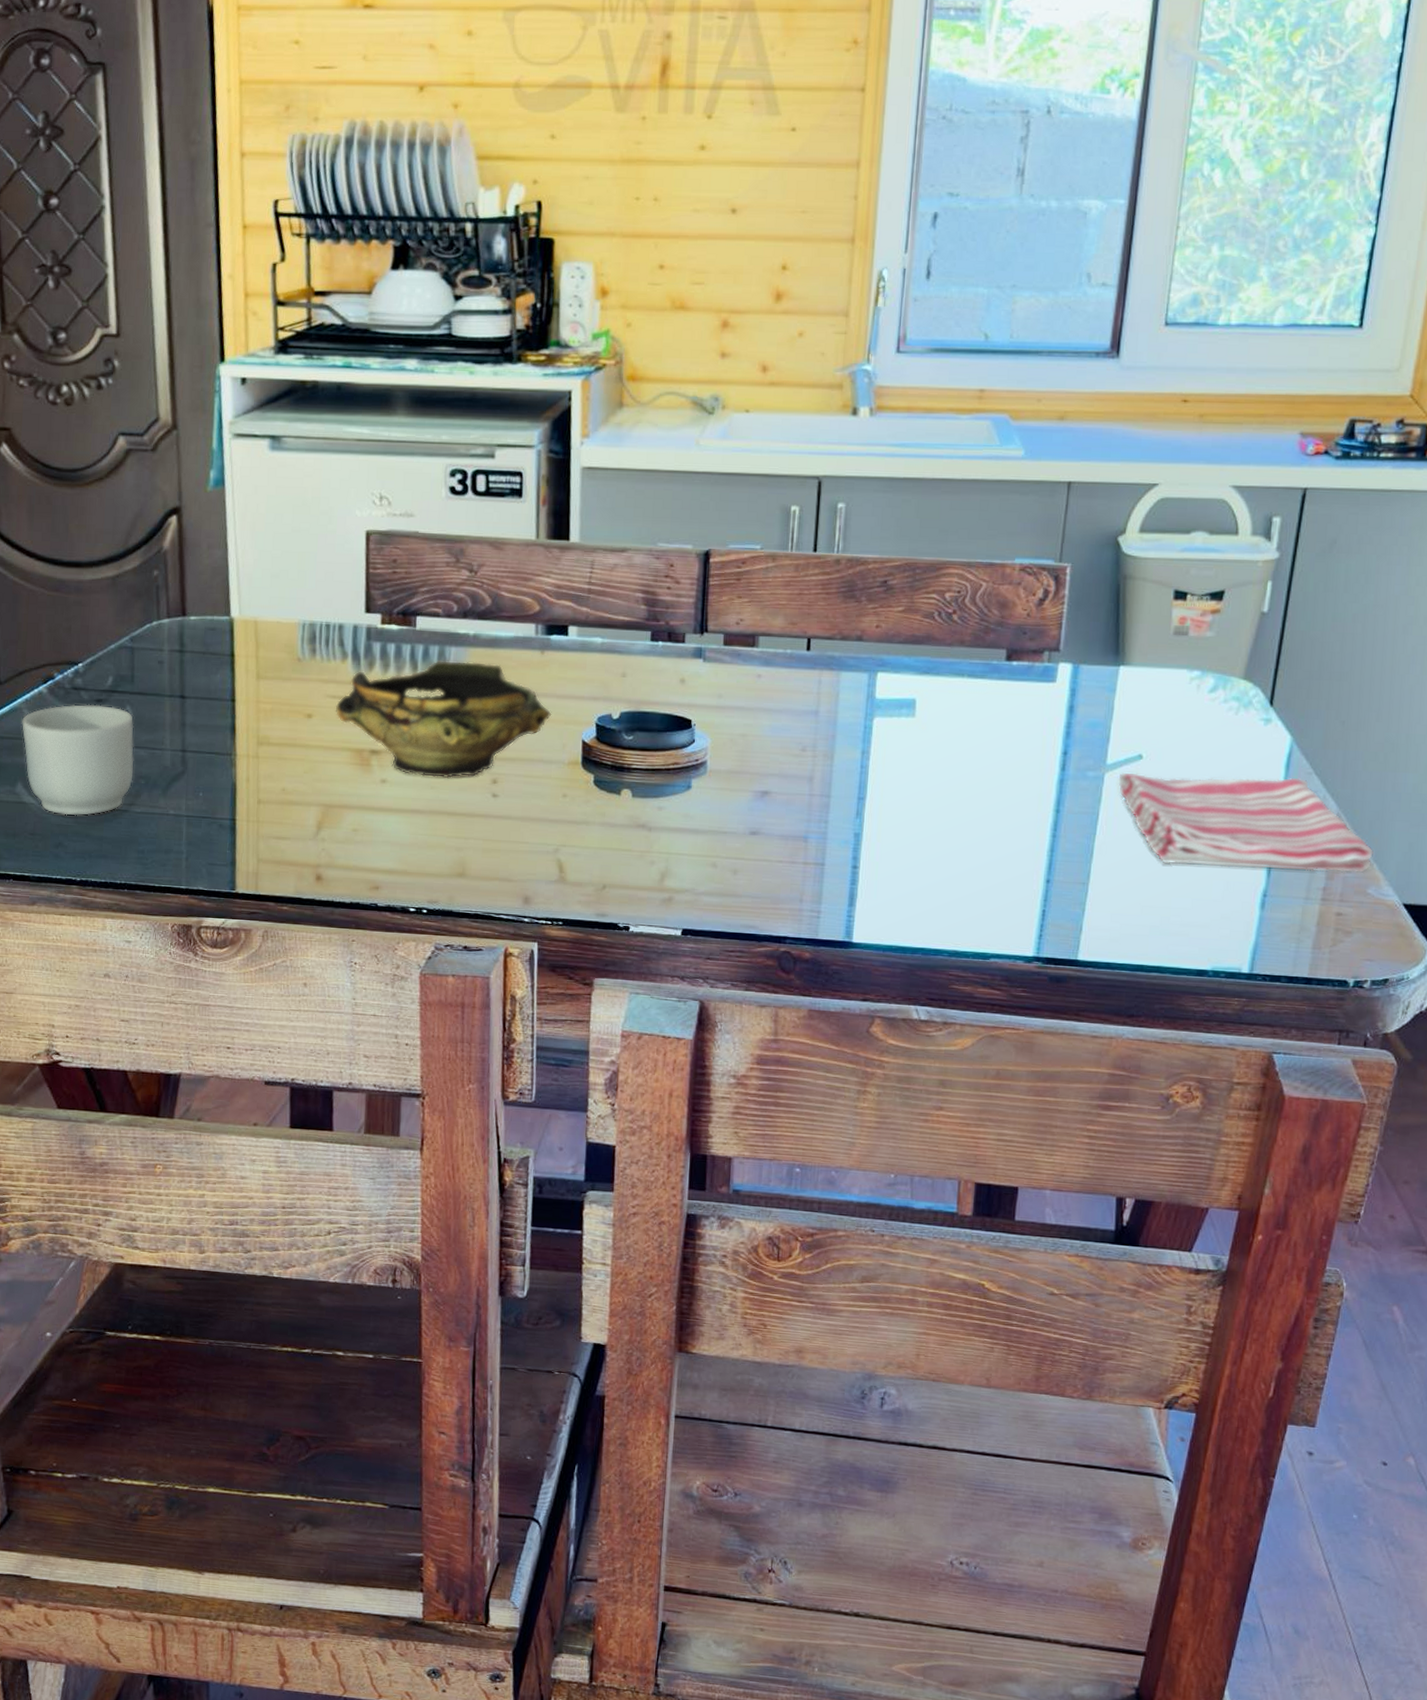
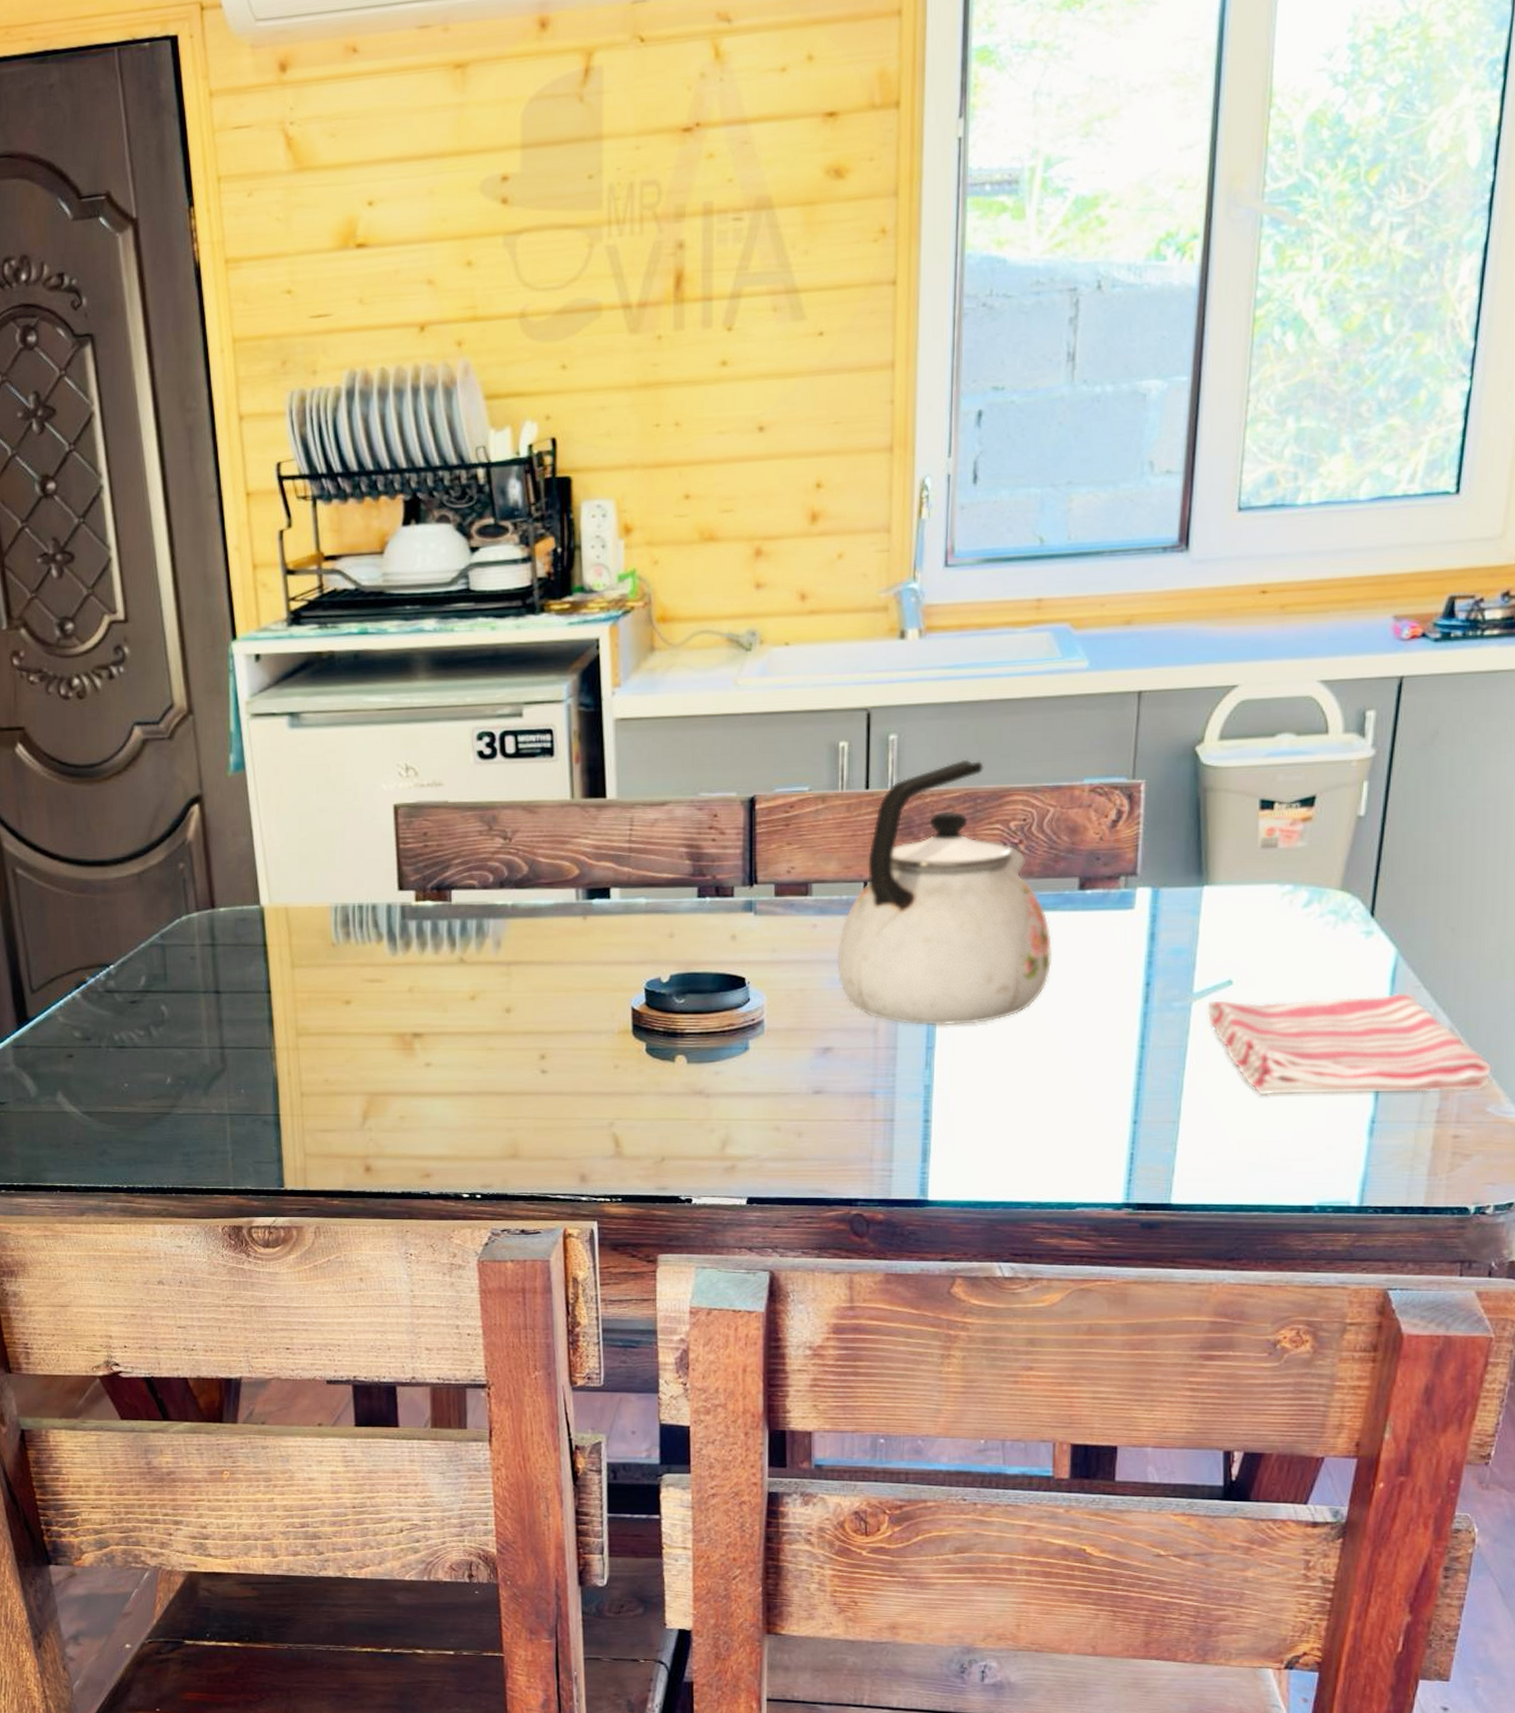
mug: present [21,704,134,816] -> none [57,1007,173,1122]
bowl: present [335,661,552,779] -> none [373,933,598,1058]
kettle: none [778,531,979,779] -> present [837,759,1052,1026]

